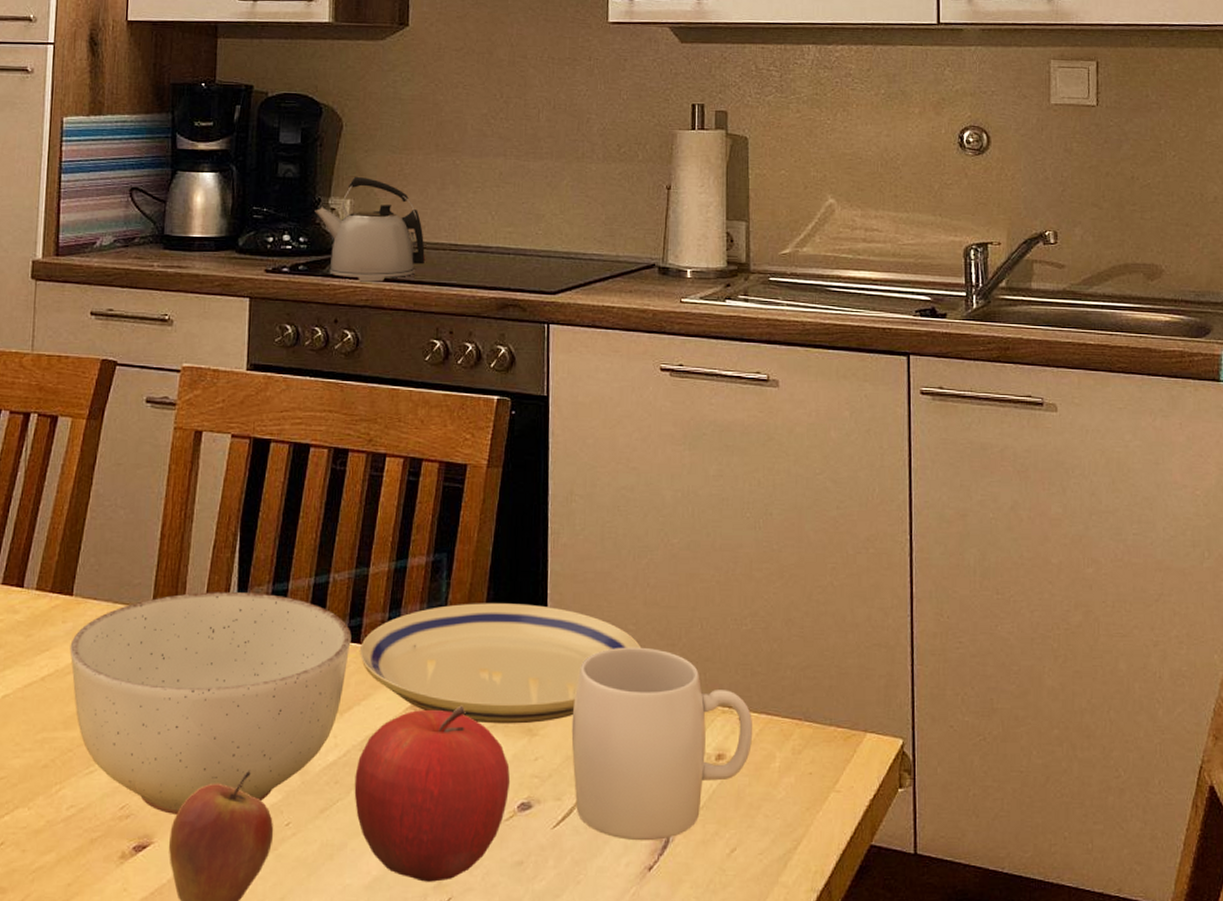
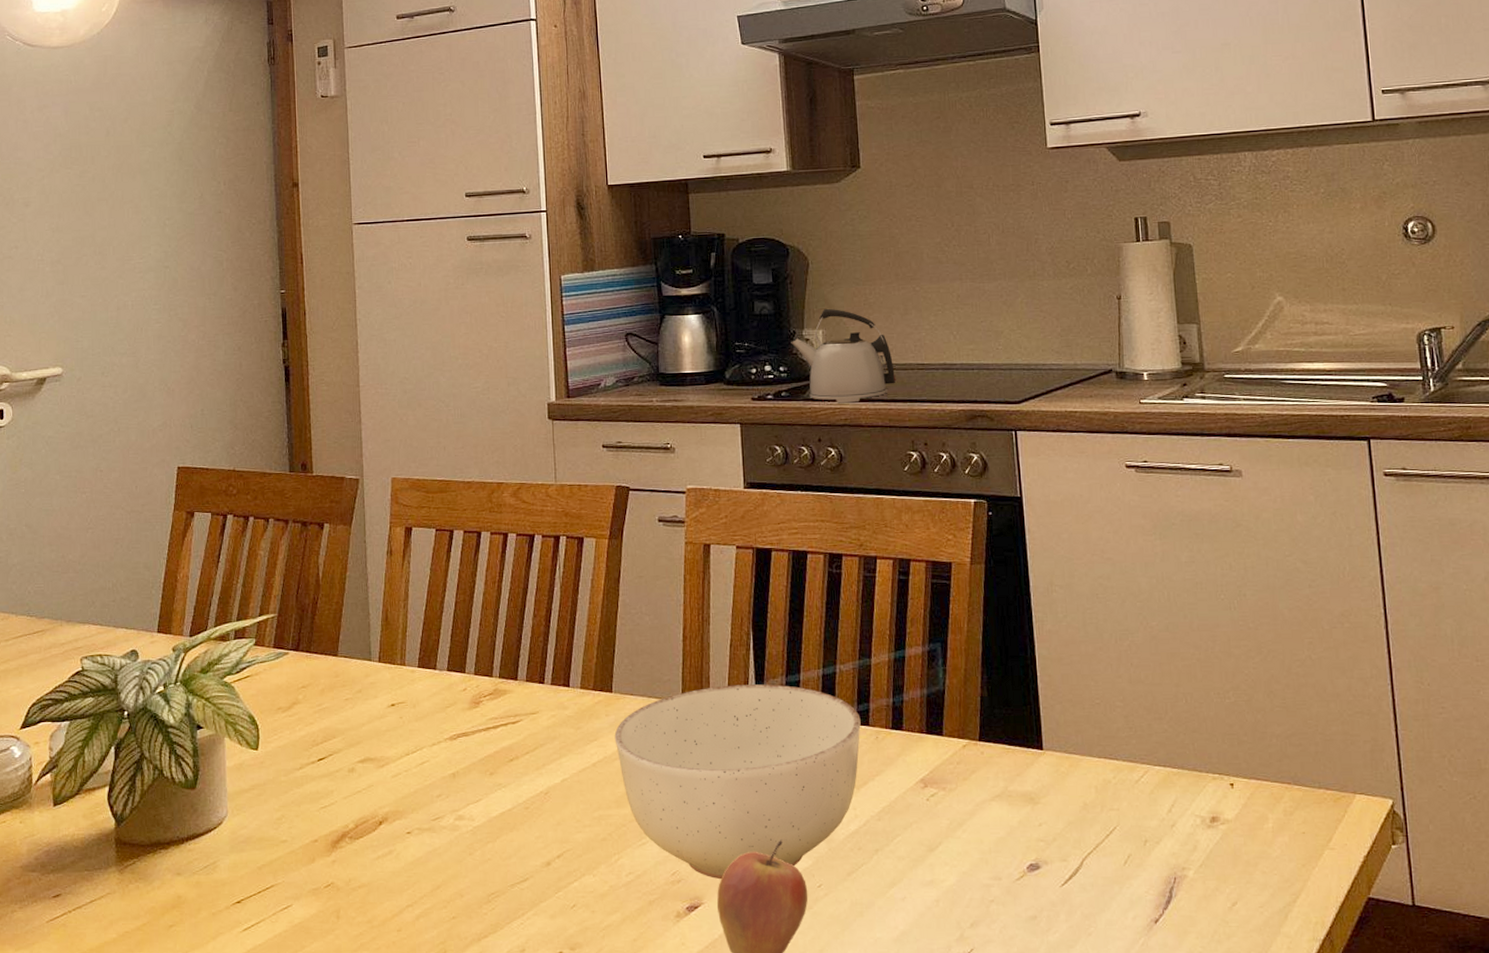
fruit: present [354,705,511,882] -> none [875,778,1018,935]
plate: present [360,603,642,724] -> none [870,686,1130,794]
mug: present [571,647,753,841] -> none [1070,721,1245,897]

